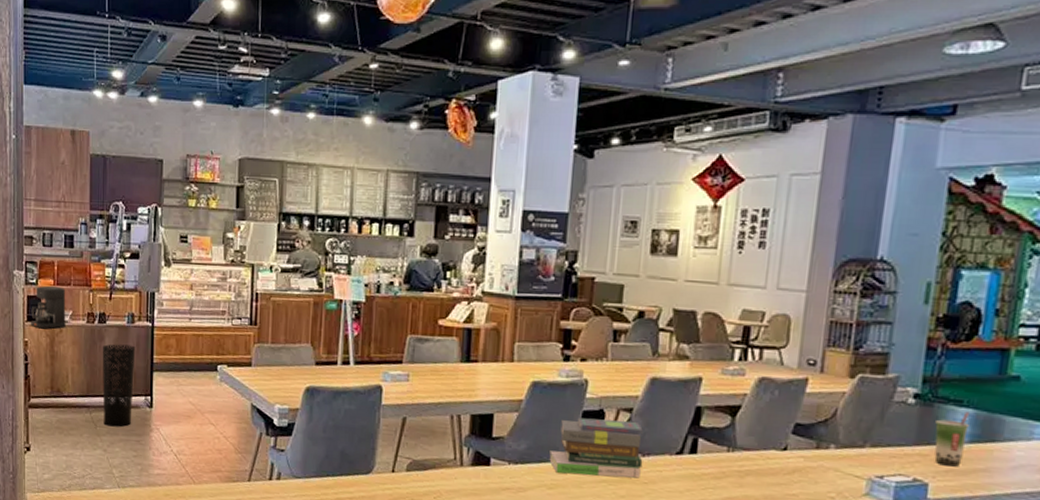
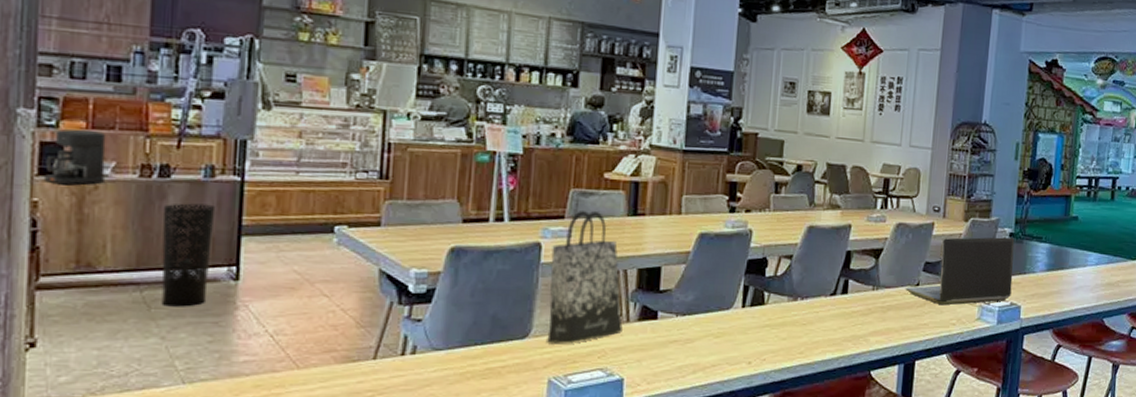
shopping bag: none [388,356,457,482] -> present [547,211,623,343]
books: present [549,417,643,479] -> none [716,266,802,322]
laptop computer: none [768,397,922,476] -> present [905,237,1015,306]
beverage cup: present [934,412,969,467] -> none [1024,246,1047,291]

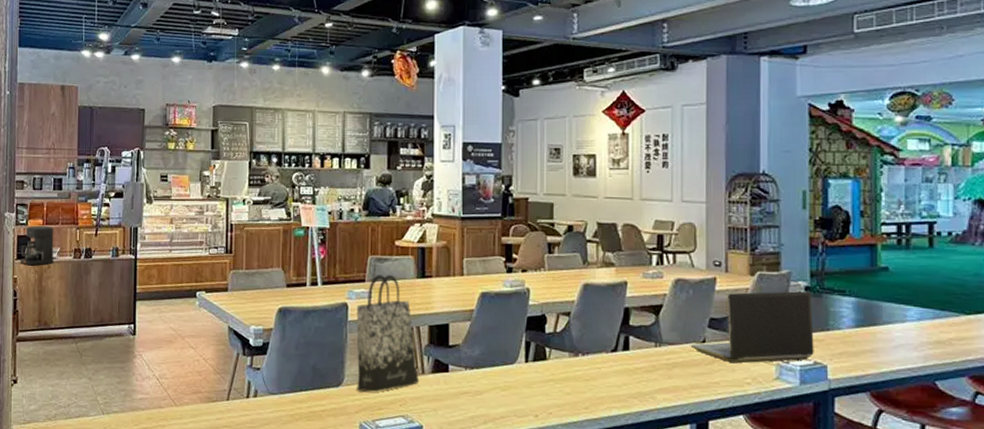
umbrella stand: present [161,203,216,307] -> none [88,276,120,355]

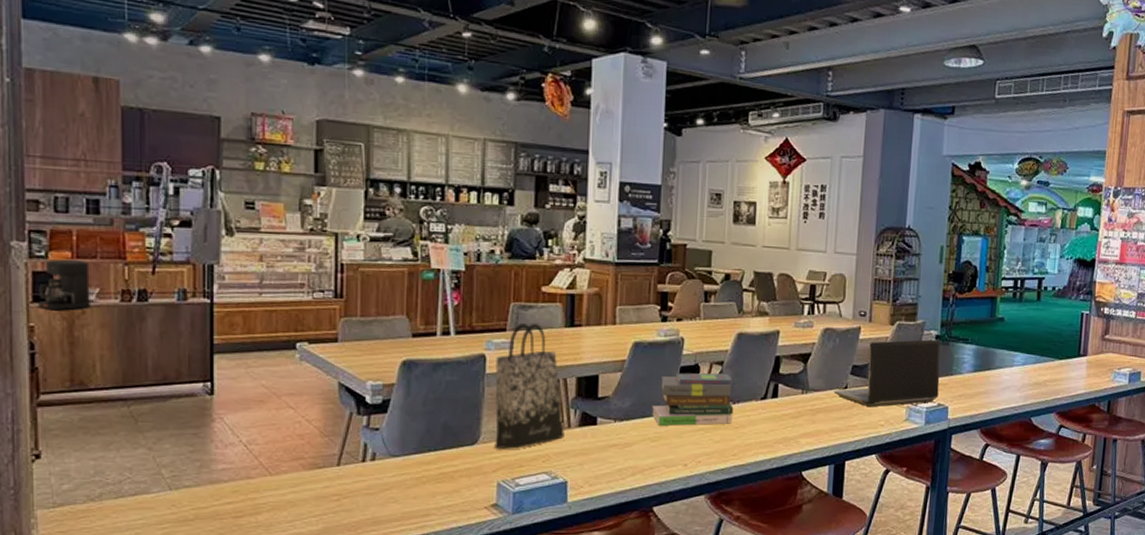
books: none [501,323,583,376] -> present [652,373,734,426]

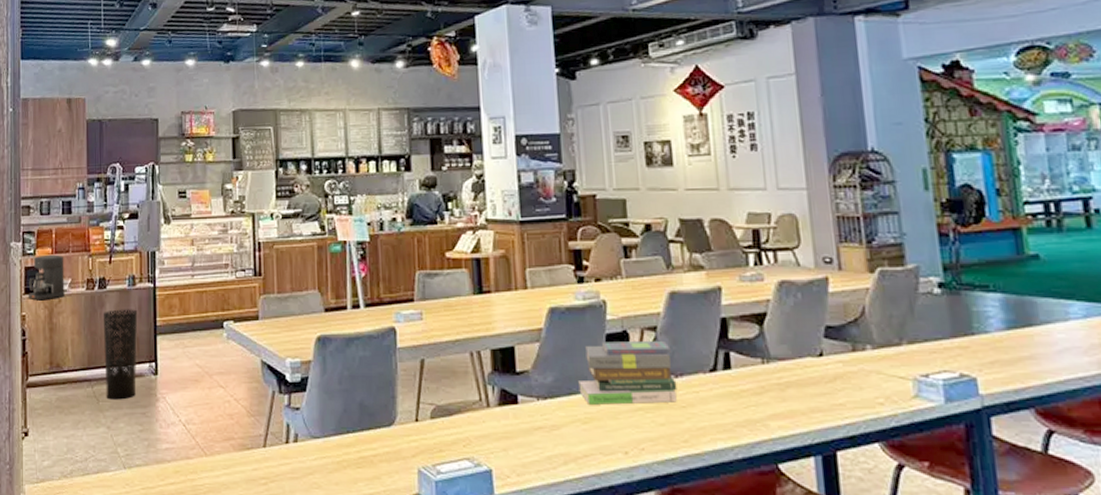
umbrella stand: none [143,325,190,420] -> present [103,309,138,400]
shopping bag: present [495,323,564,449] -> none [406,292,484,431]
laptop computer: present [833,339,941,407] -> none [804,289,958,380]

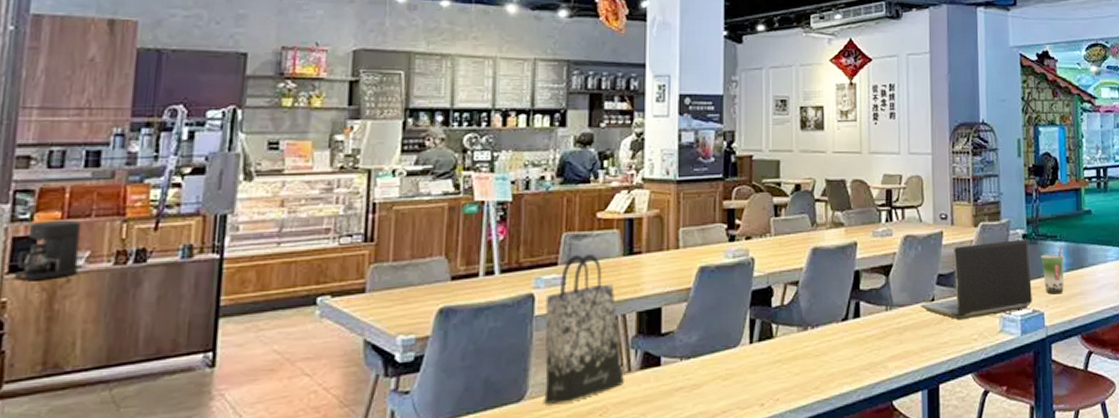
umbrella stand: present [103,309,138,400] -> none [131,287,193,404]
shopping bag: none [406,292,484,431] -> present [544,254,624,404]
books: present [578,340,677,405] -> none [722,294,813,361]
laptop computer: none [804,289,958,380] -> present [920,239,1032,320]
beverage cup: none [967,297,1005,357] -> present [1041,245,1064,295]

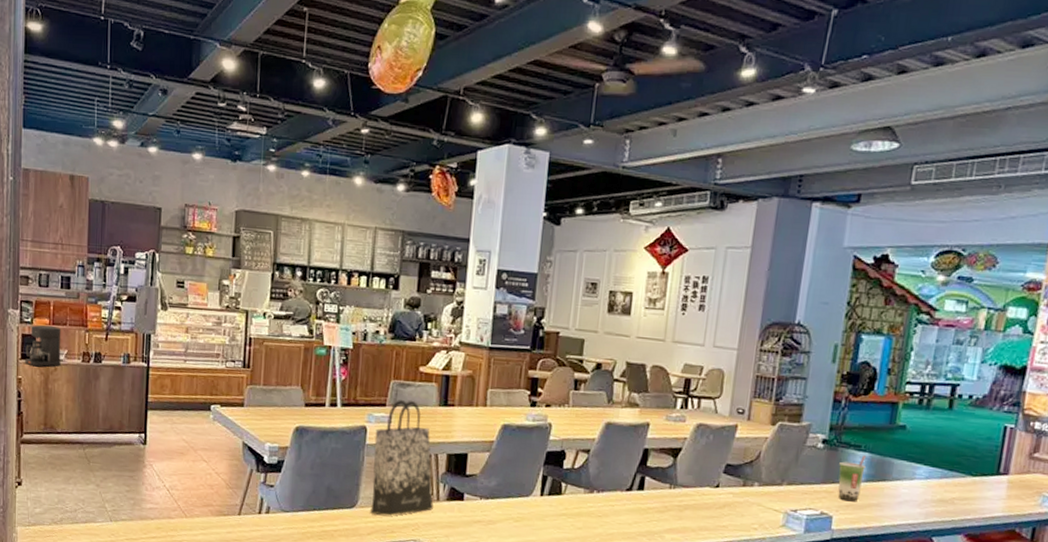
laptop computer: present [920,239,1032,320] -> none [703,441,829,510]

